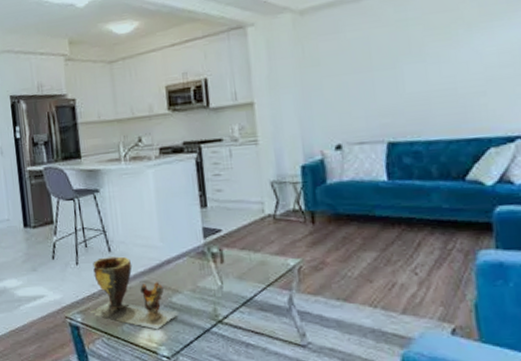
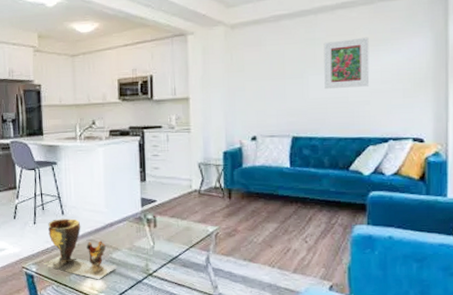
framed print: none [419,11,484,81] -> present [323,37,370,90]

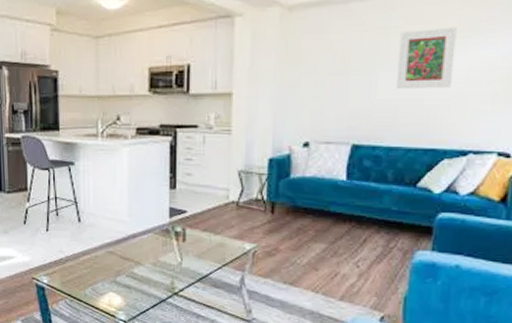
clay pot: present [44,219,118,280] -> none [56,226,139,296]

